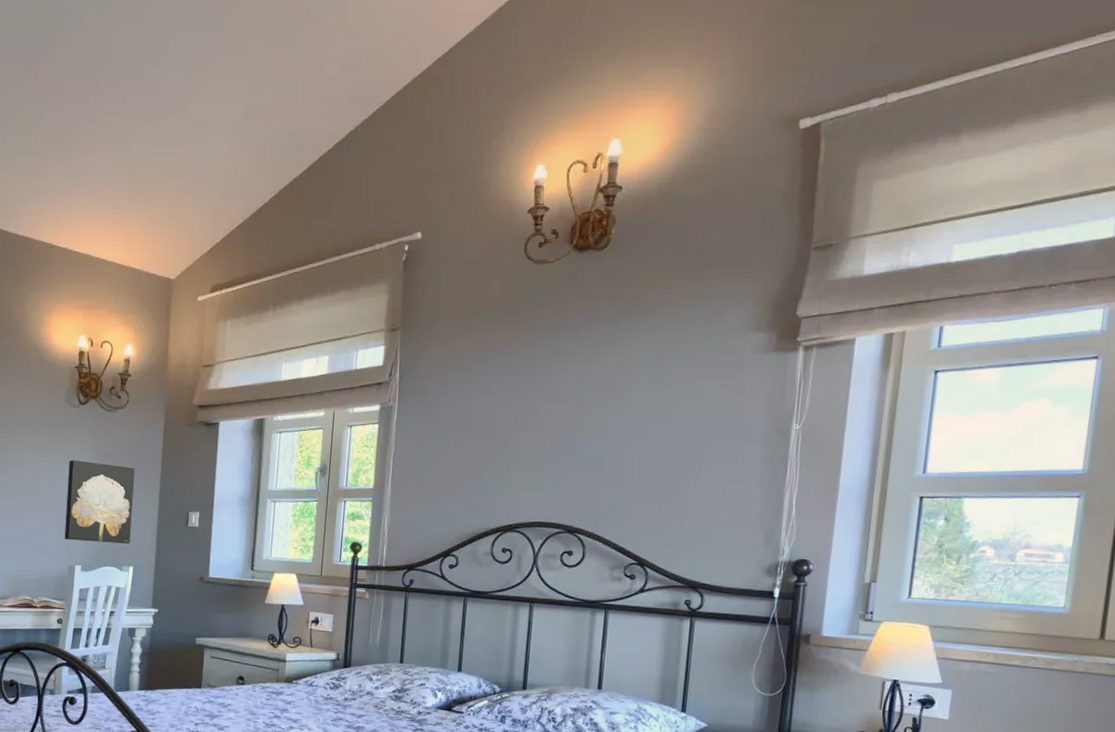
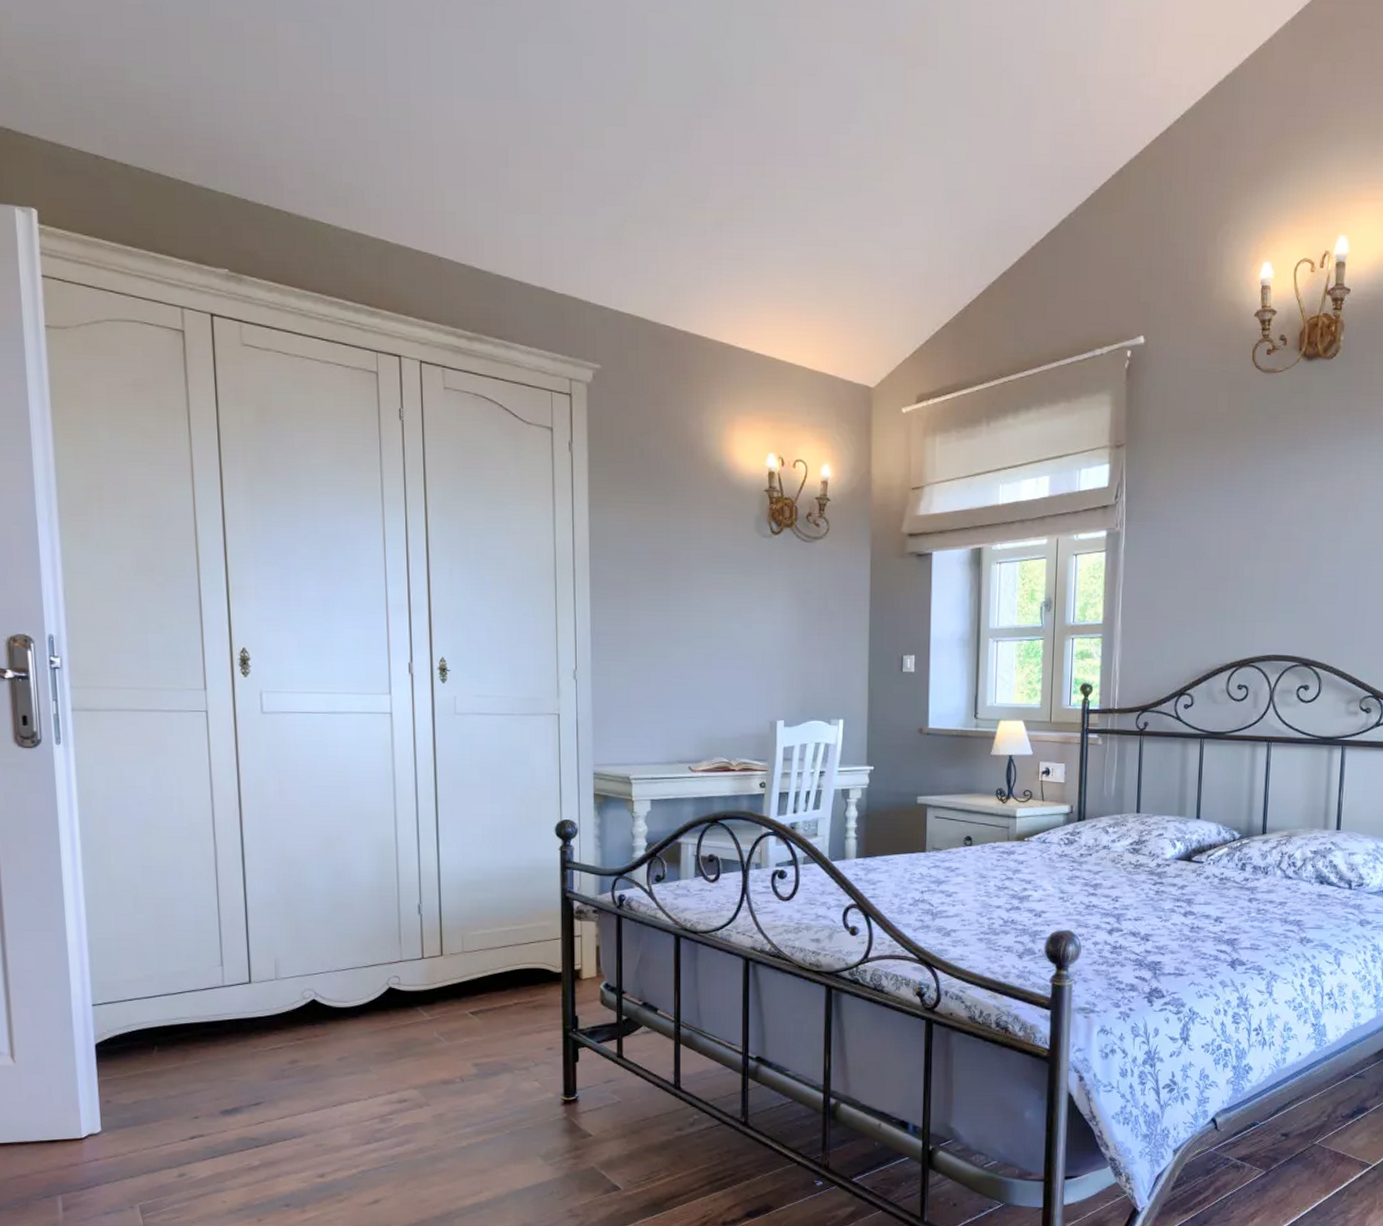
wall art: present [64,460,135,544] -> none [763,599,840,694]

